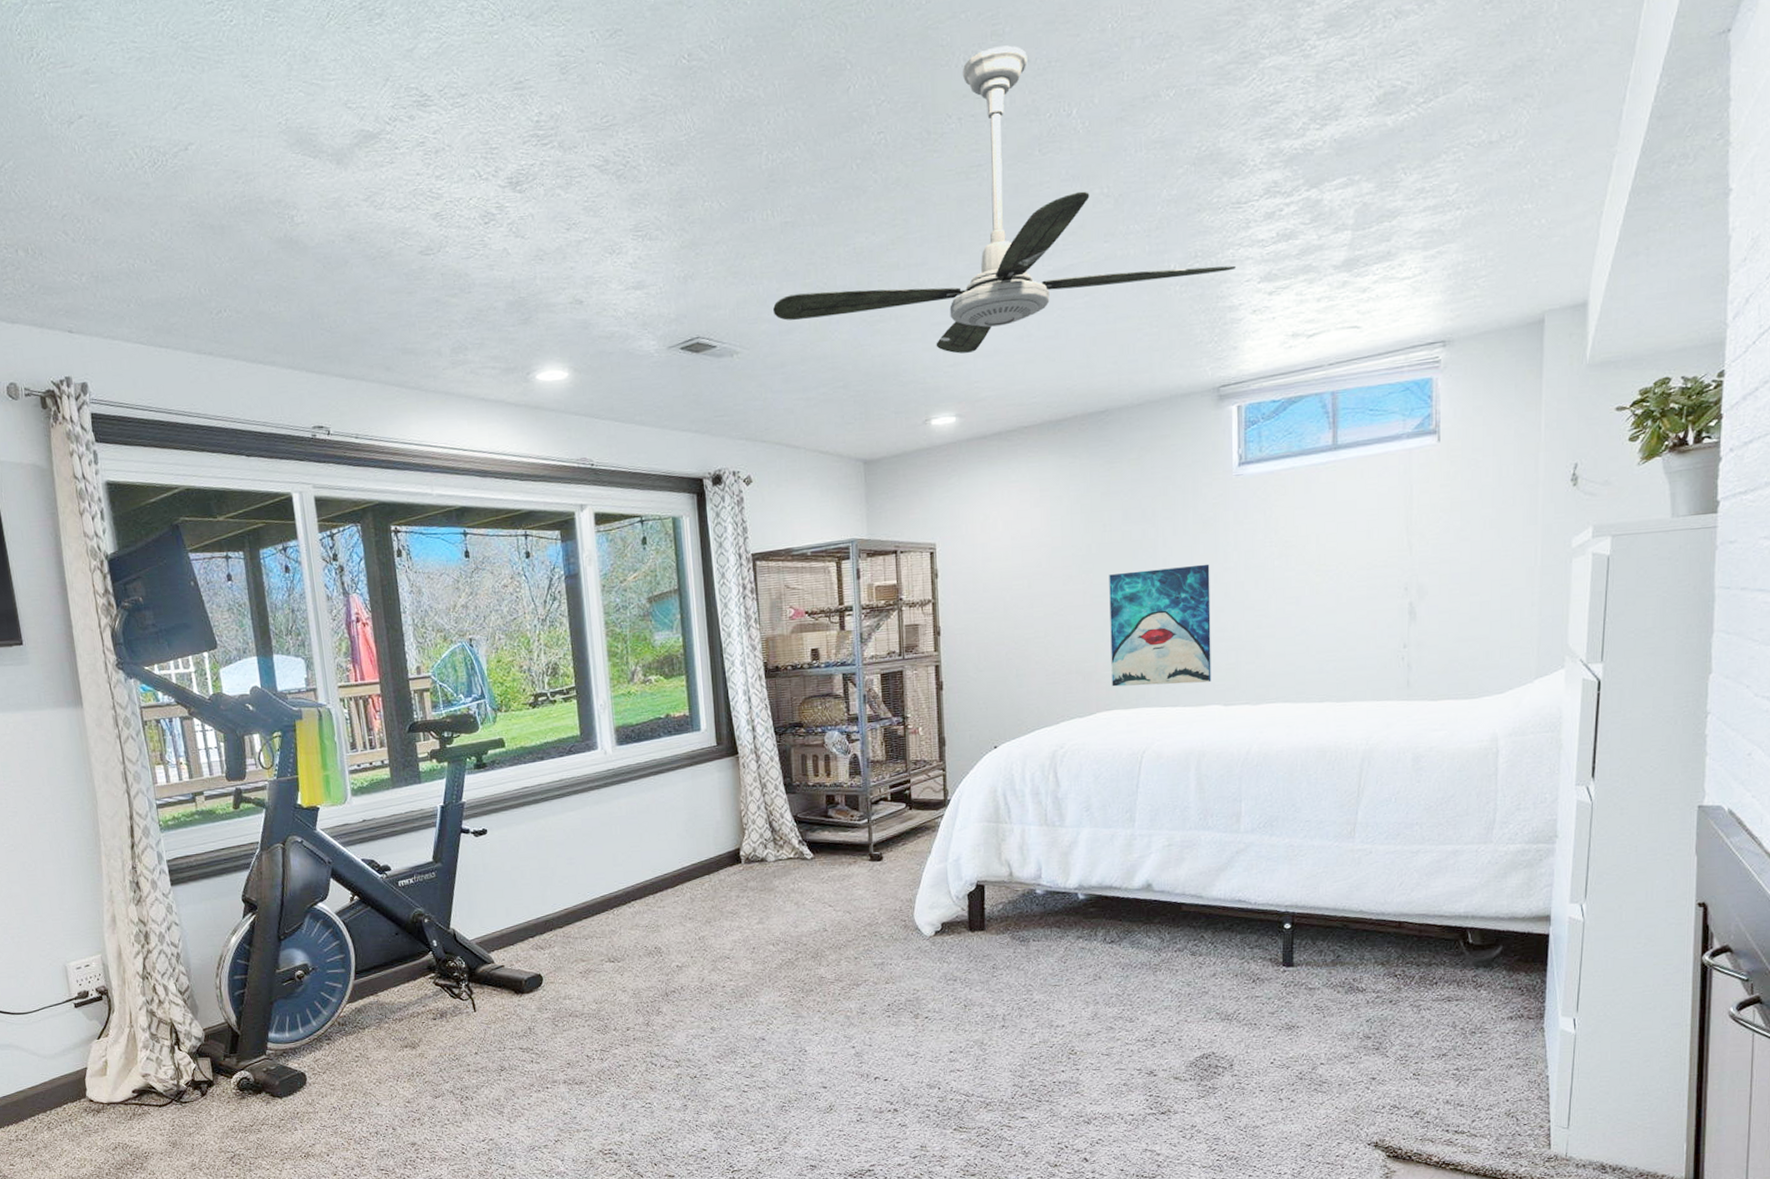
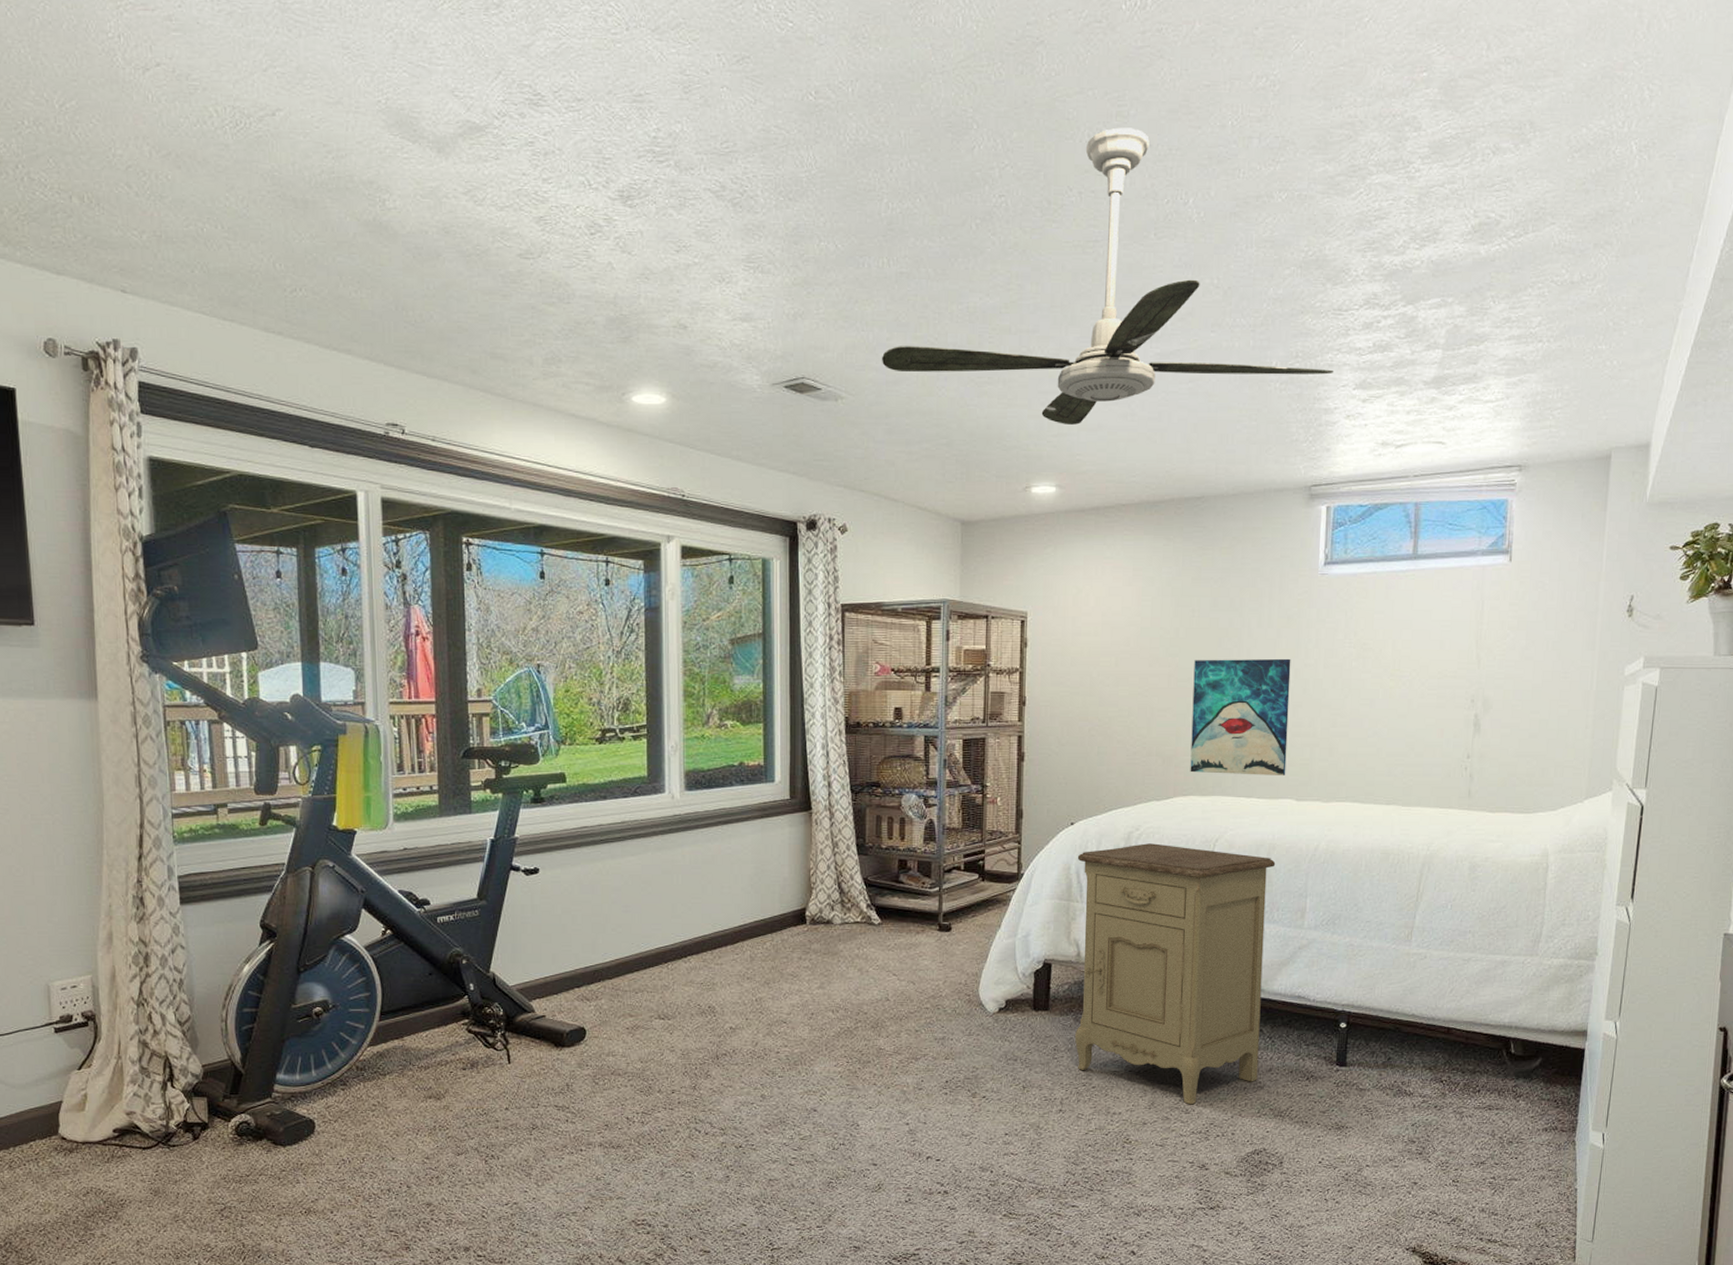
nightstand: none [1003,760,1207,1014] -> present [1074,843,1276,1105]

